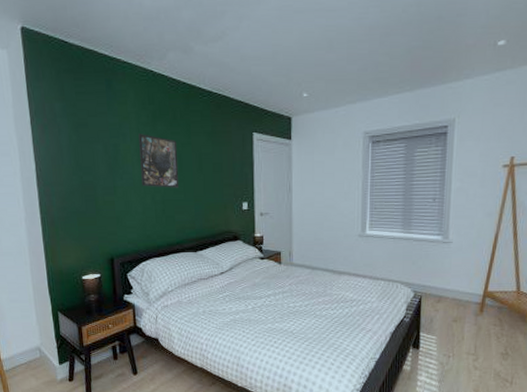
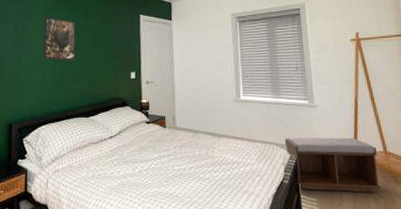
bench: none [410,275,509,331] -> present [284,137,381,193]

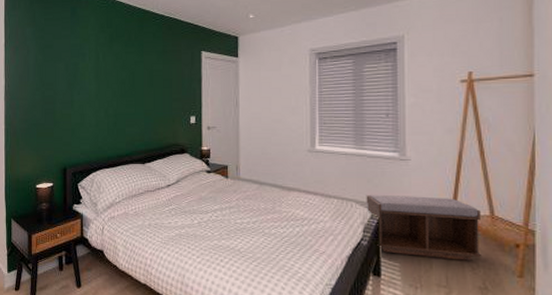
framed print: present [44,16,76,61] -> none [96,53,131,102]

